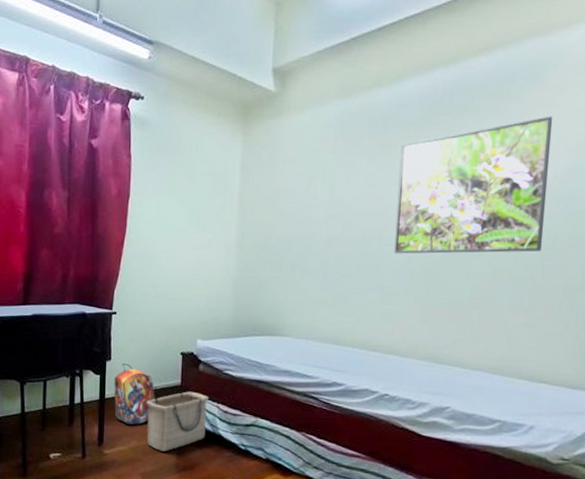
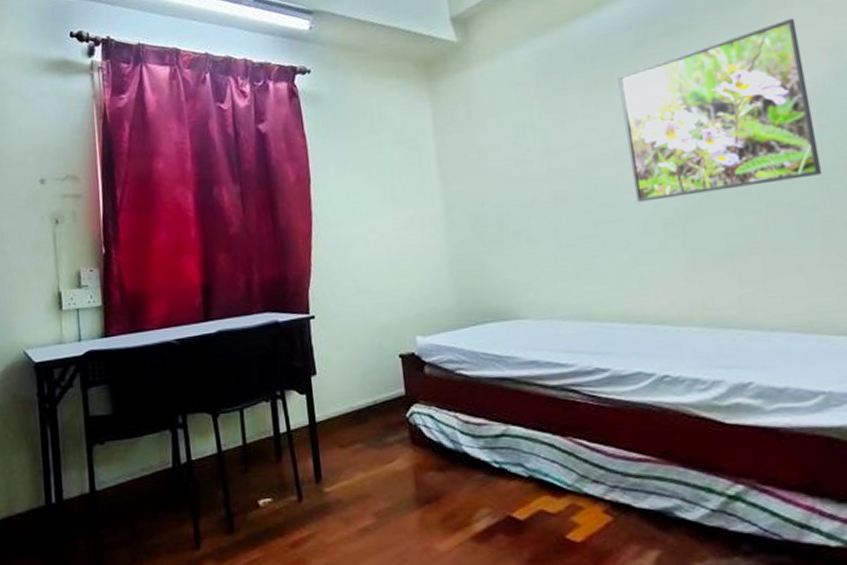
backpack: present [114,364,155,424] -> none [323,377,377,452]
basket: present [147,391,209,451] -> none [367,401,447,482]

